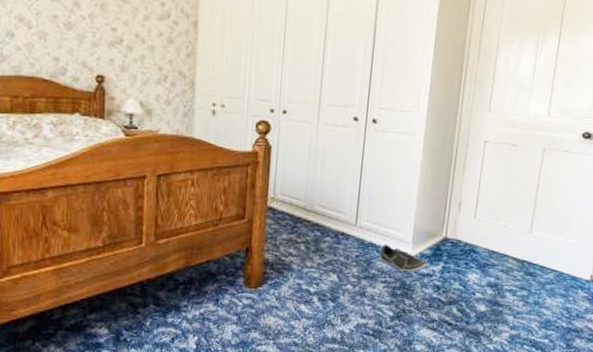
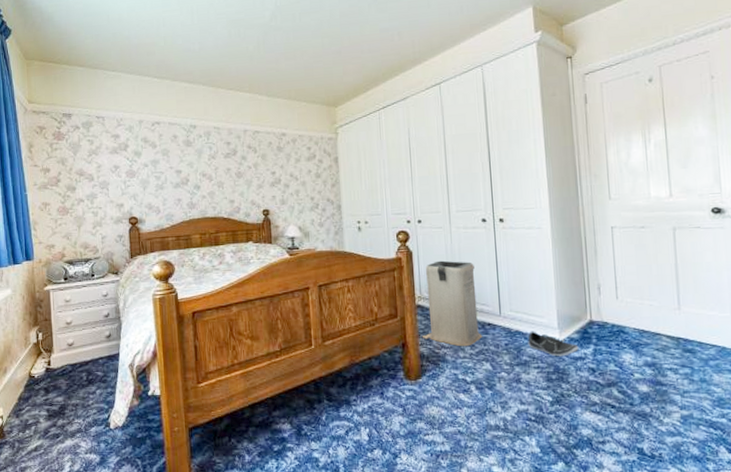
laundry basket: none [270,159,338,256] -> present [423,260,483,347]

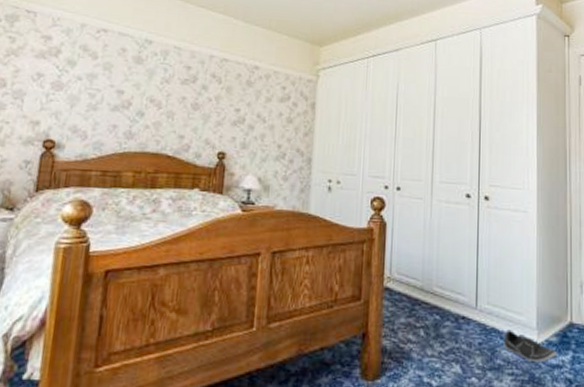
laundry basket: present [423,260,483,347] -> none [387,236,455,343]

